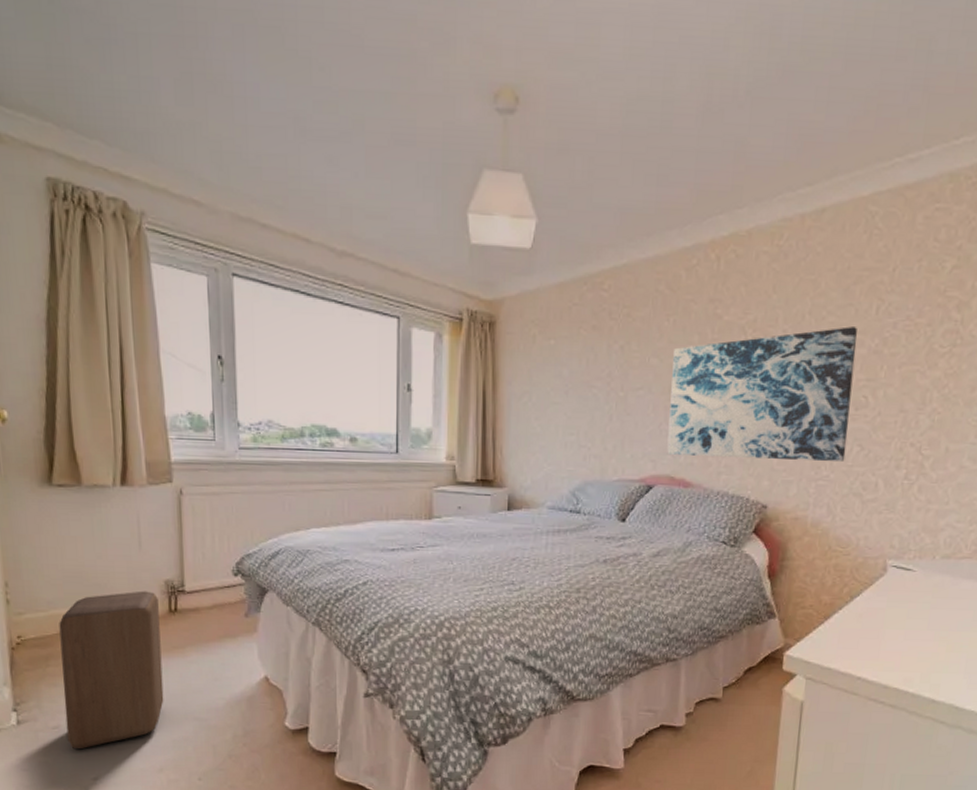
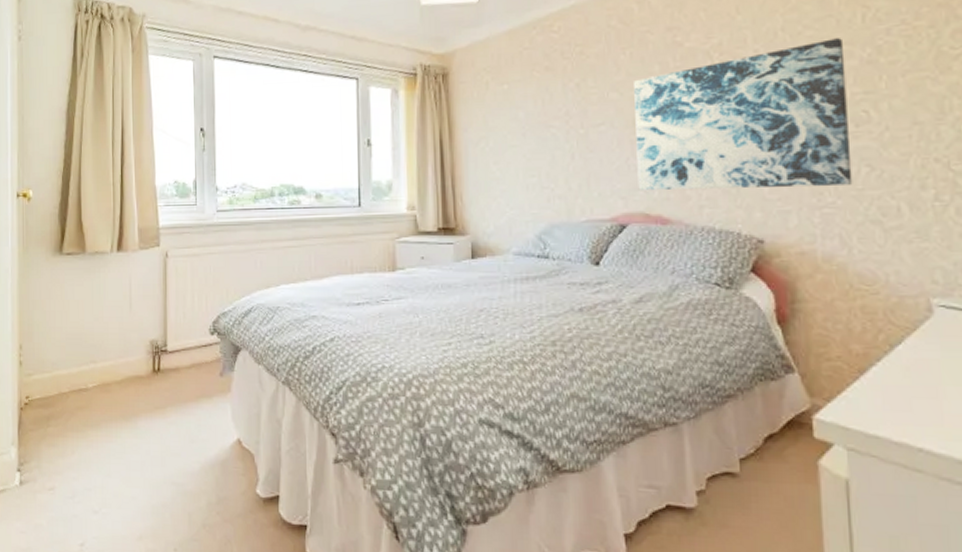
stool: present [59,590,164,748] -> none [59,351,146,512]

